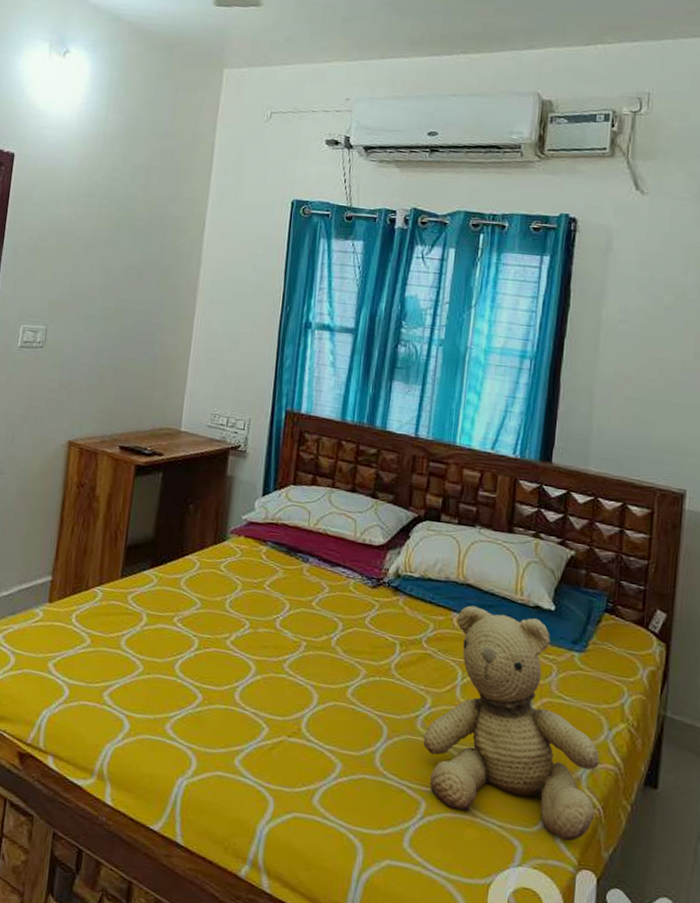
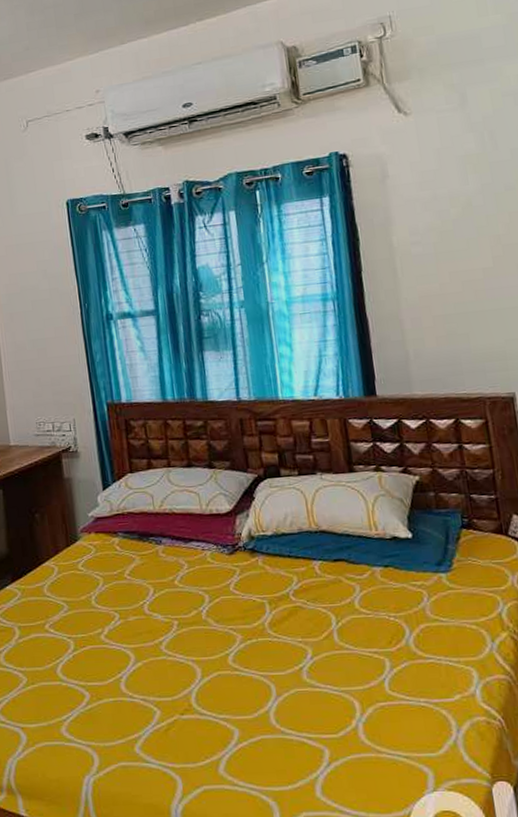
teddy bear: present [423,605,600,841] -> none [311,549,497,758]

